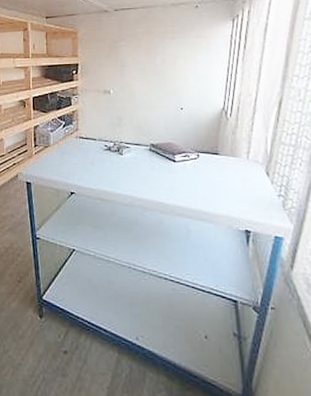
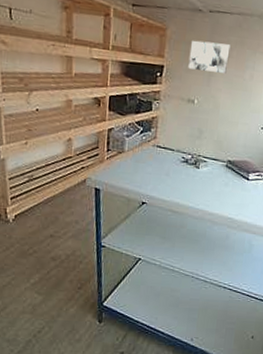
wall art: none [100,36,139,63] -> present [188,40,231,73]

